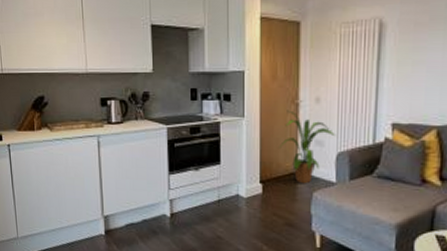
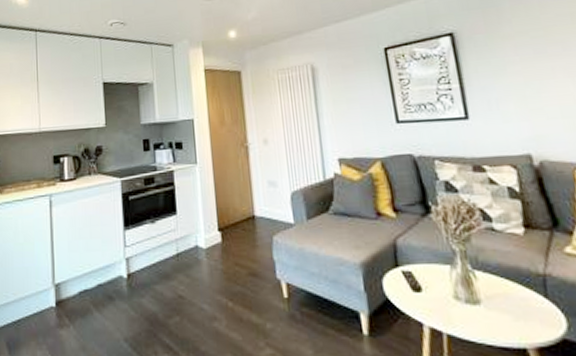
house plant: present [278,110,335,184] -> none [233,153,287,228]

